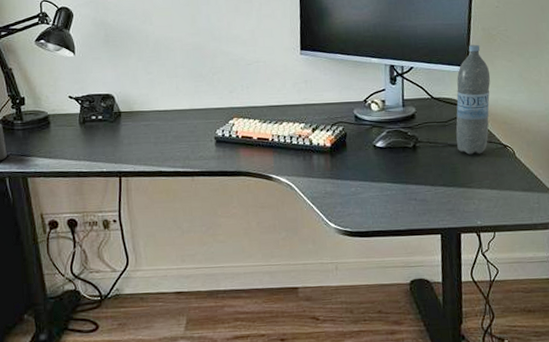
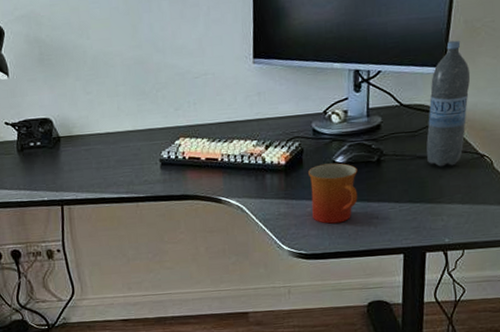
mug: none [352,147,397,204] -> present [308,163,358,224]

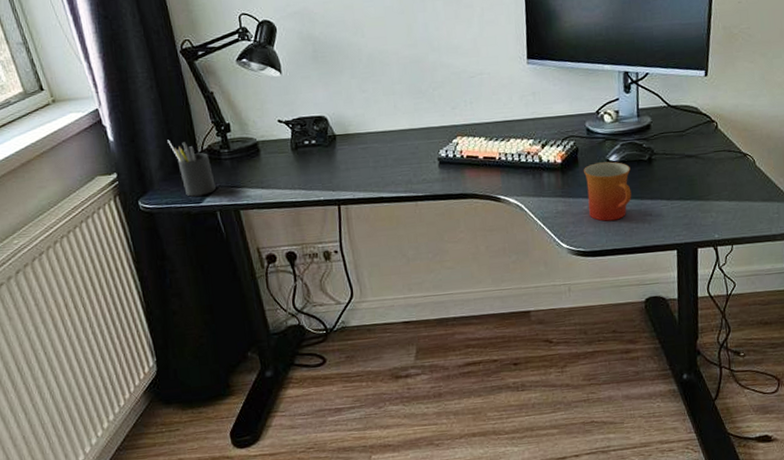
water bottle: present [426,40,471,167] -> none [693,45,731,165]

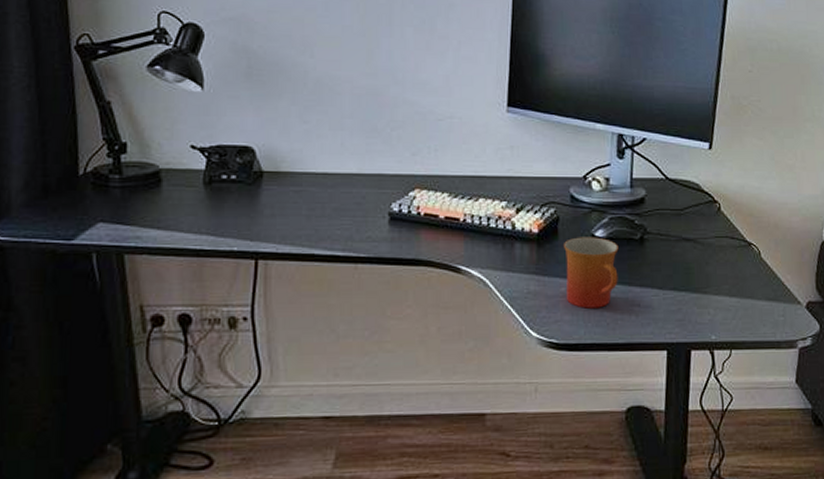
pen holder: present [167,140,216,197] -> none [39,155,96,231]

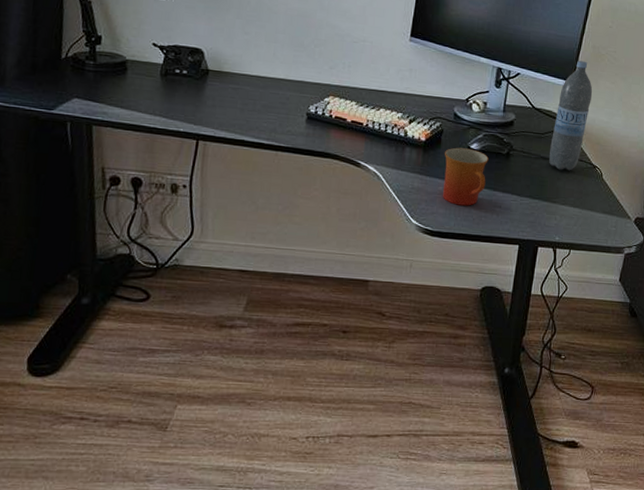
water bottle: none [692,115,738,252] -> present [549,60,593,171]

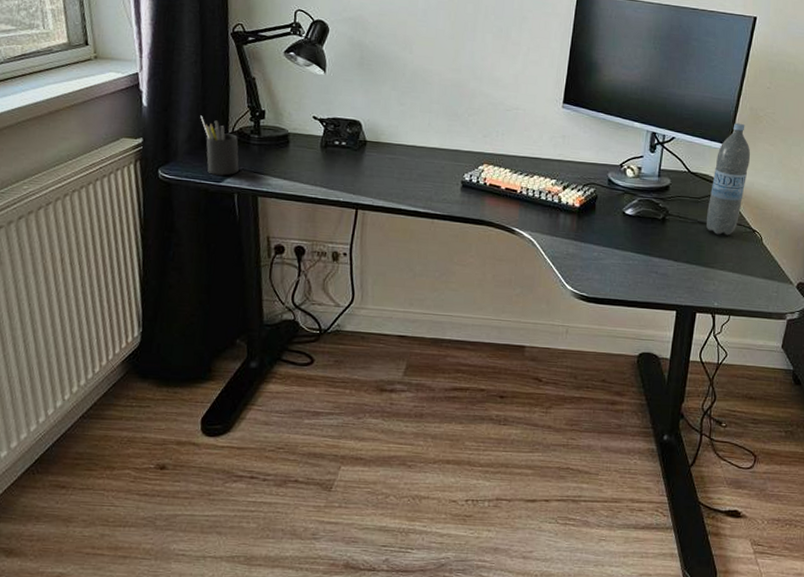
pen holder: none [31,39,73,103] -> present [200,115,239,176]
mug: present [443,147,489,206] -> none [598,213,644,272]

